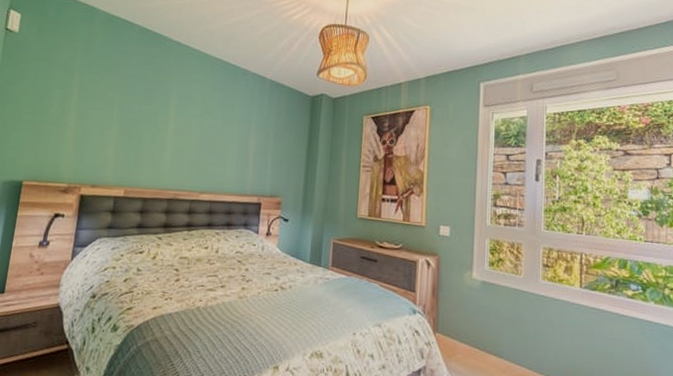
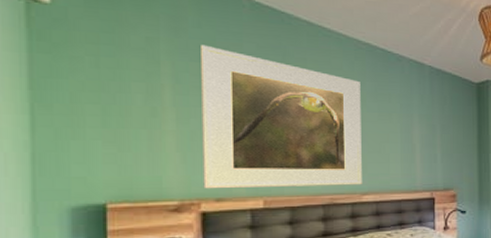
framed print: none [85,61,211,185] -> present [199,44,362,189]

